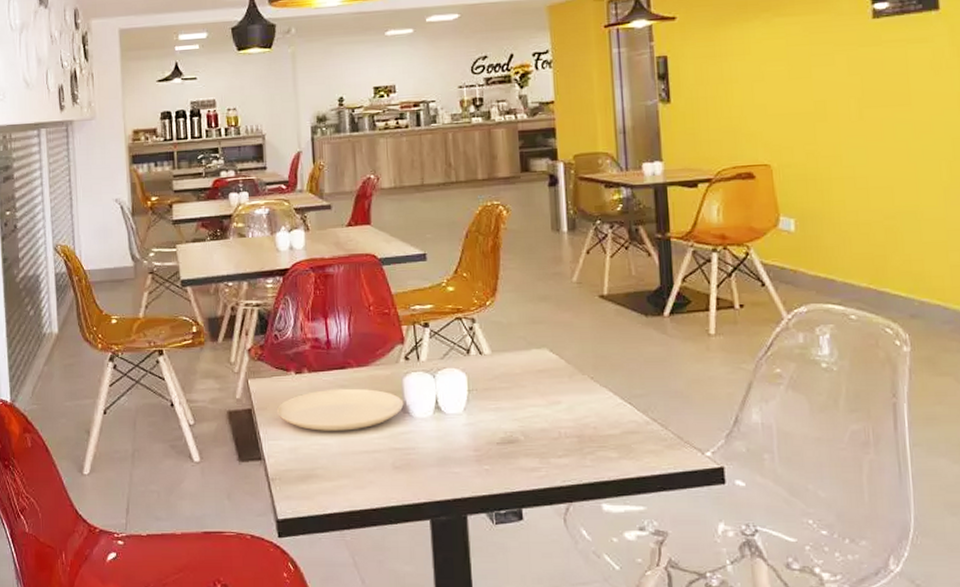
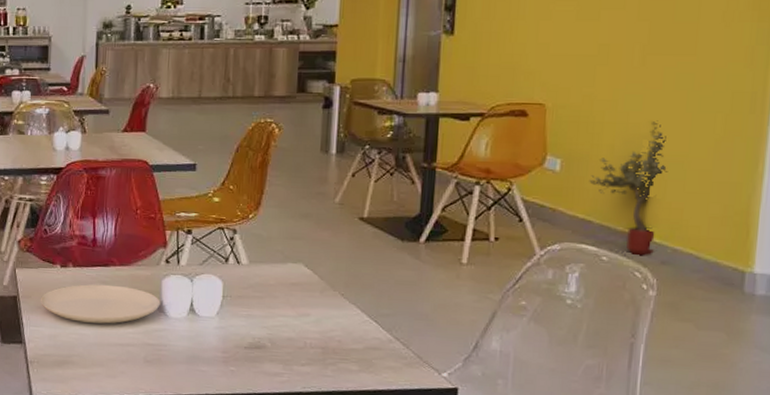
potted tree: none [825,172,904,312] -> present [589,120,668,257]

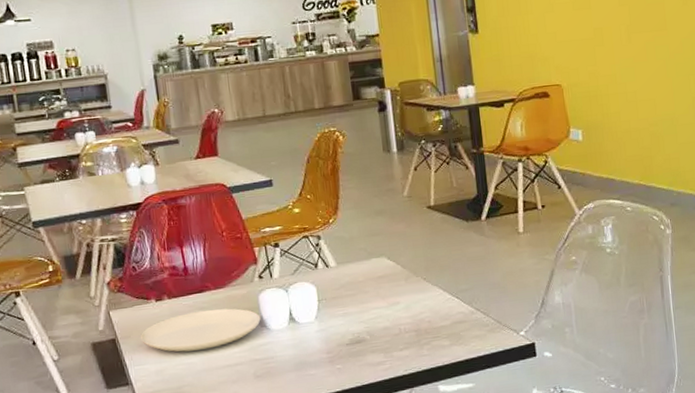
potted tree: present [589,120,668,257] -> none [606,87,666,203]

